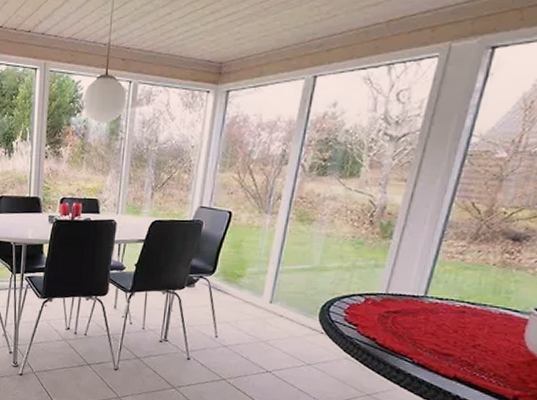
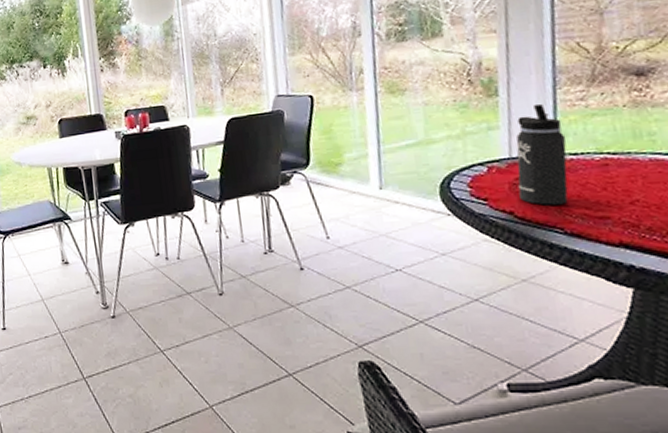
thermos bottle: none [384,252,438,339] -> present [516,104,568,205]

